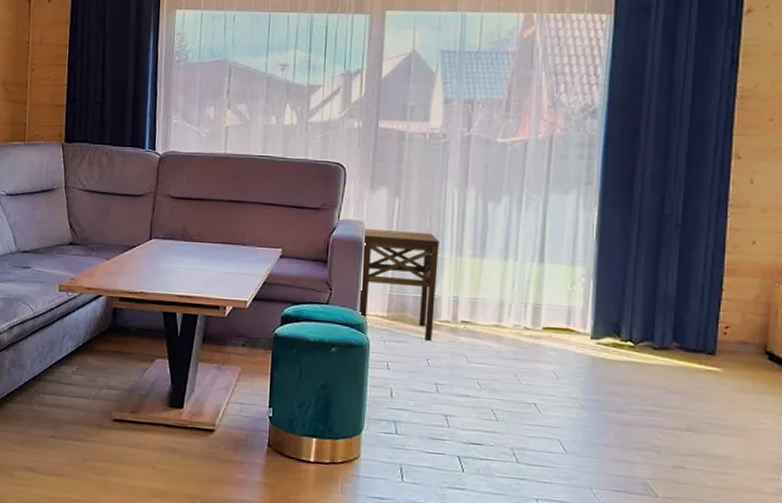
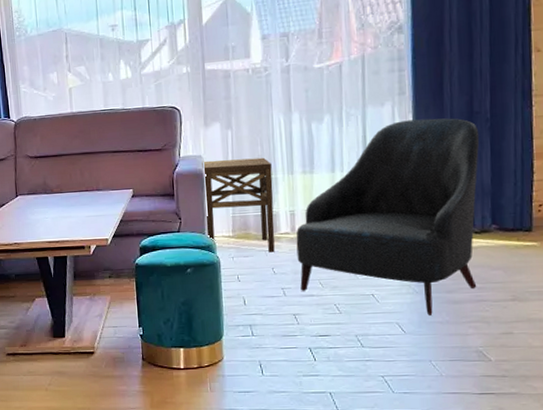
armchair: none [456,213,668,436] -> present [296,118,480,315]

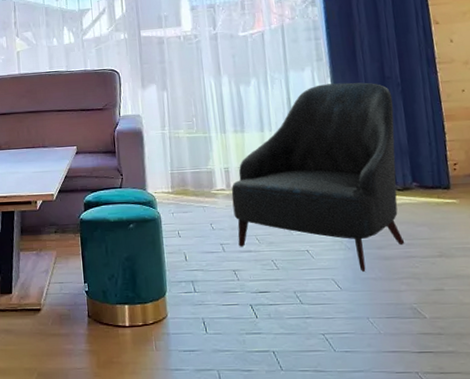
side table: present [202,157,275,252] -> none [140,117,212,208]

